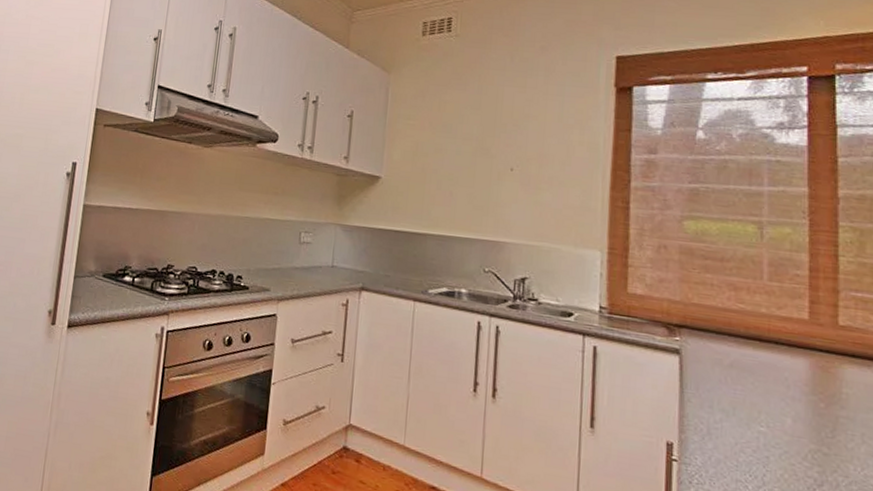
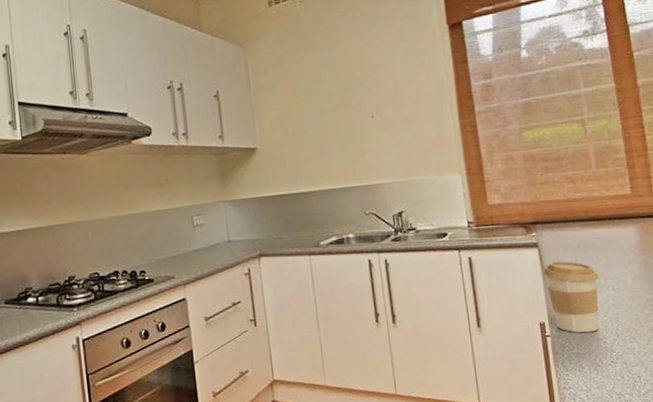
coffee cup: none [681,375,750,471] -> present [543,261,599,333]

